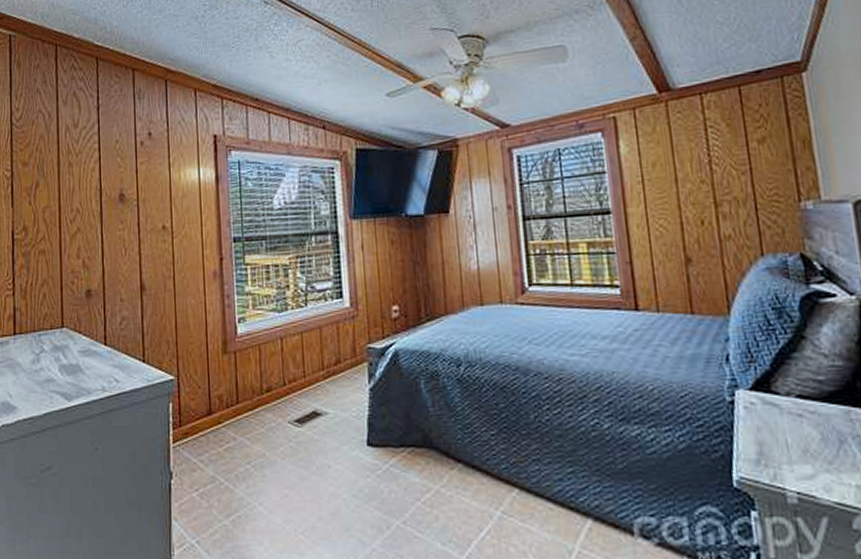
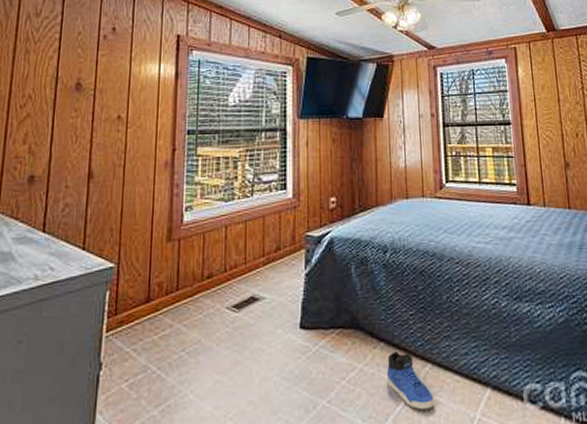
sneaker: none [466,473,524,538] -> present [386,351,435,410]

